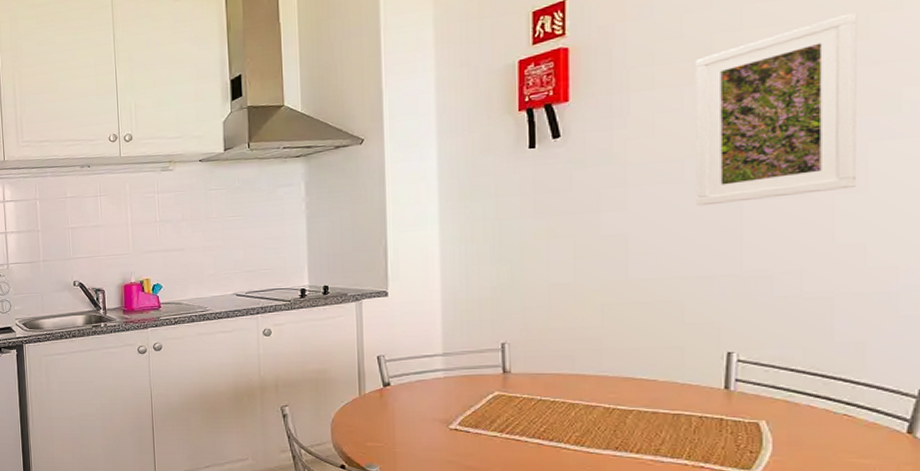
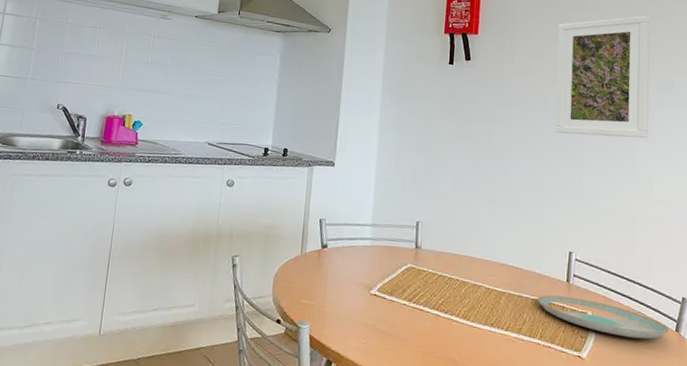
plate: none [681,406,895,447] -> present [538,295,668,339]

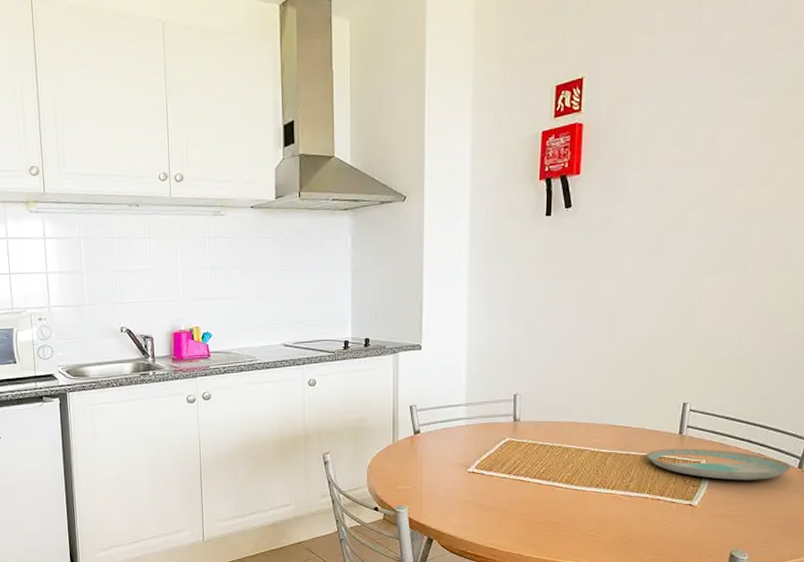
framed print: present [555,15,650,139] -> none [671,115,797,277]

